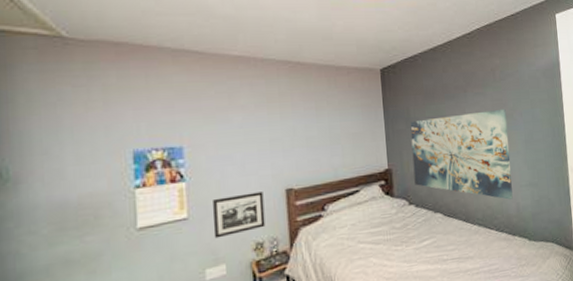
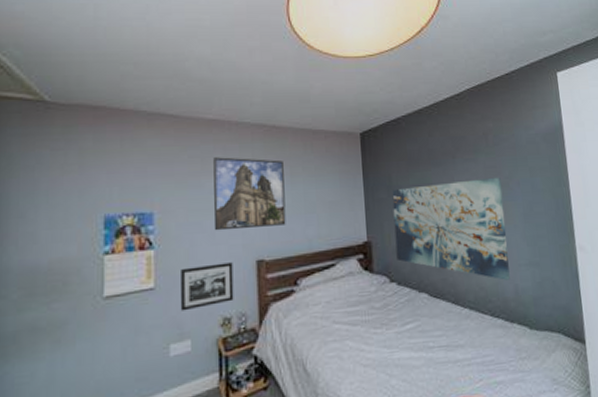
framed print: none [240,92,313,163] -> present [213,157,286,231]

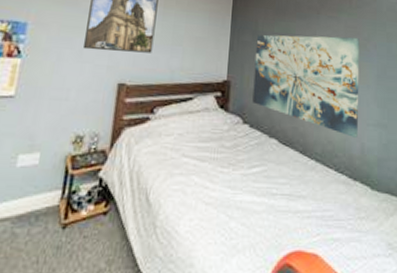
picture frame: present [179,262,234,311] -> none [35,80,95,123]

